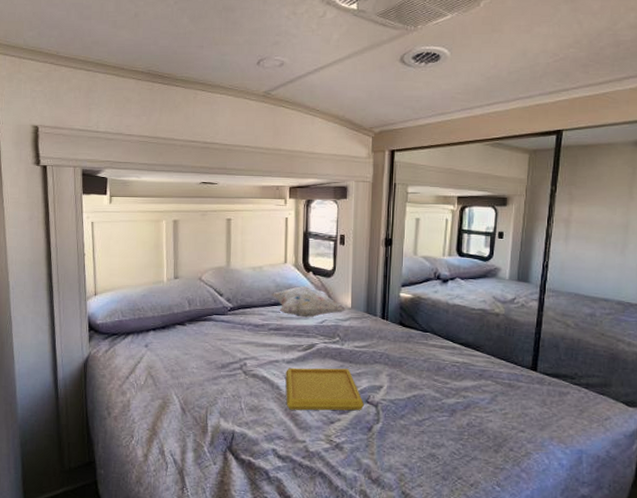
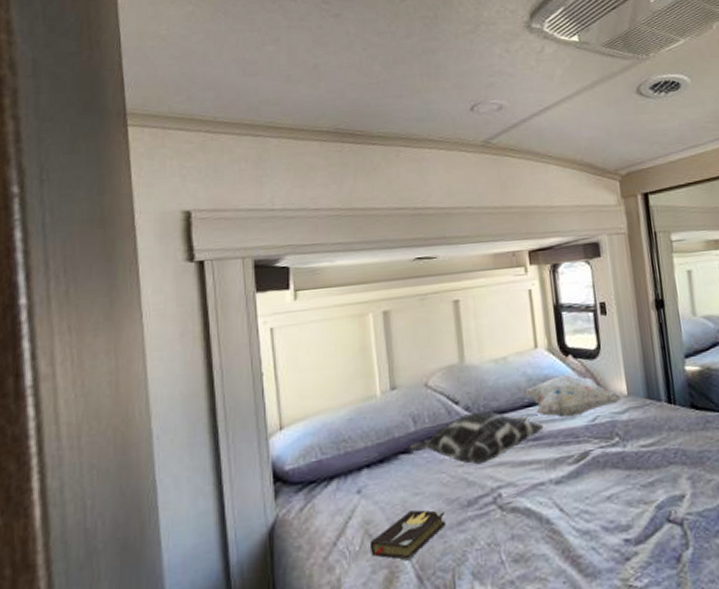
hardback book: none [151,364,205,397] -> present [369,510,446,561]
decorative pillow: none [182,303,284,341] -> present [407,411,544,465]
serving tray: present [285,368,364,411] -> none [556,478,666,551]

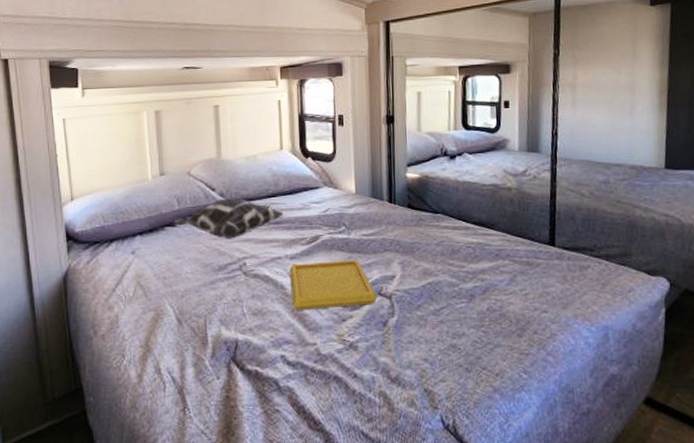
hardback book: present [369,510,446,561] -> none [141,270,201,307]
decorative pillow: present [522,375,622,418] -> none [267,173,351,208]
serving tray: none [556,478,666,551] -> present [290,260,377,310]

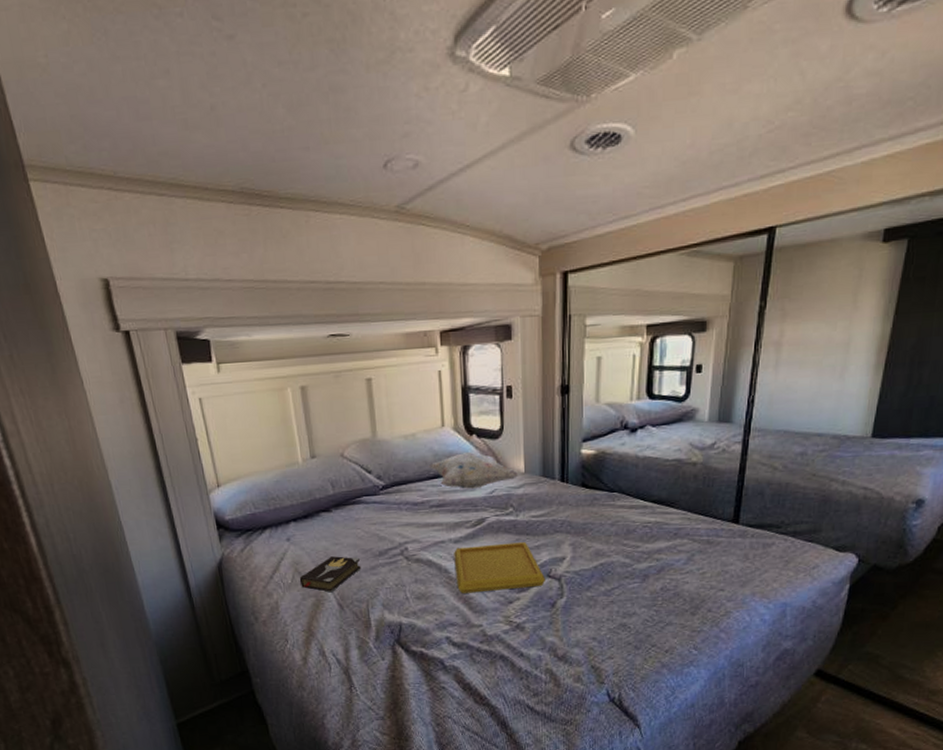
hardback book: none [141,270,201,307] -> present [299,556,362,593]
decorative pillow: present [172,198,284,239] -> none [327,480,447,524]
decorative pillow: none [267,173,351,208] -> present [428,452,519,489]

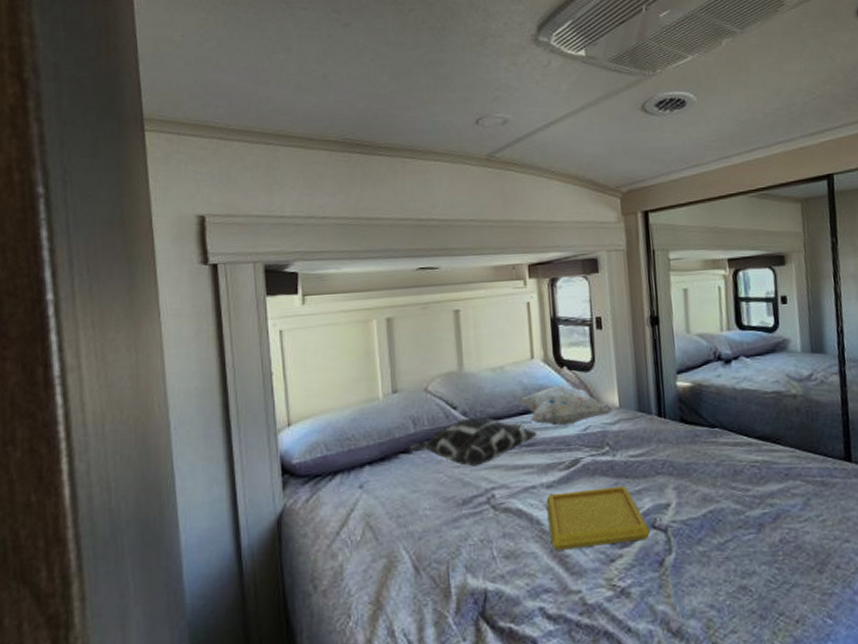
hardback book: present [299,556,362,593] -> none [370,506,442,552]
decorative pillow: none [327,480,447,524] -> present [407,417,537,467]

